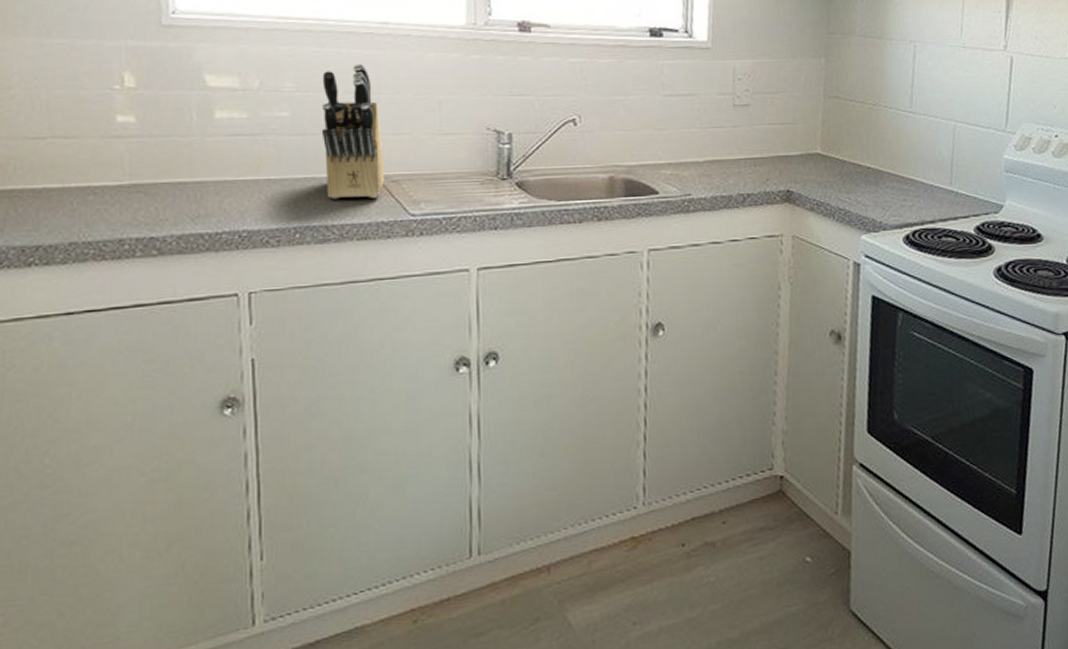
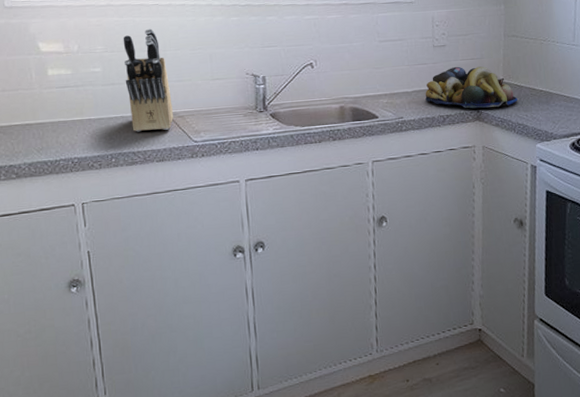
fruit bowl: none [720,132,839,187] -> present [425,66,518,109]

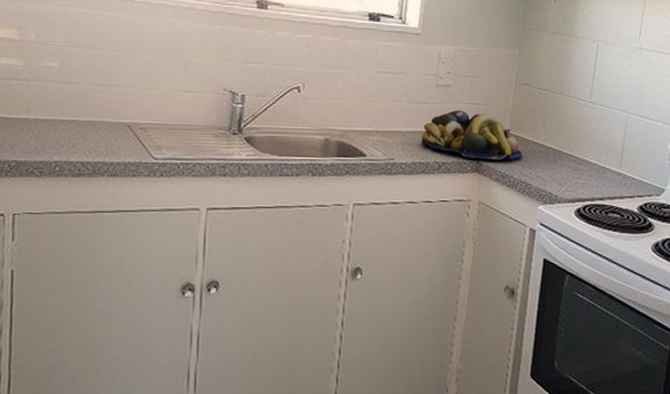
knife block: present [123,28,173,132] -> none [84,26,135,142]

